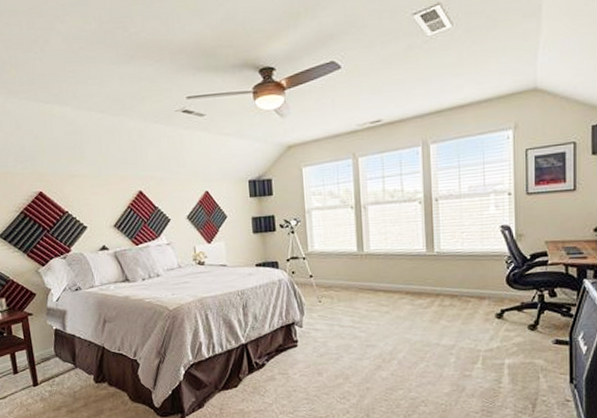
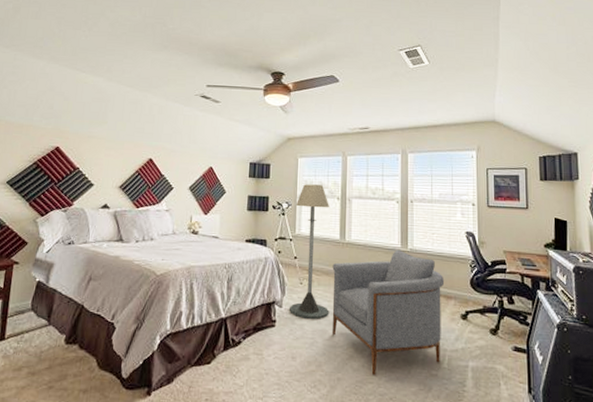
floor lamp: none [305,194,353,336] -> present [290,184,330,320]
armchair: none [351,254,477,382] -> present [331,249,445,376]

